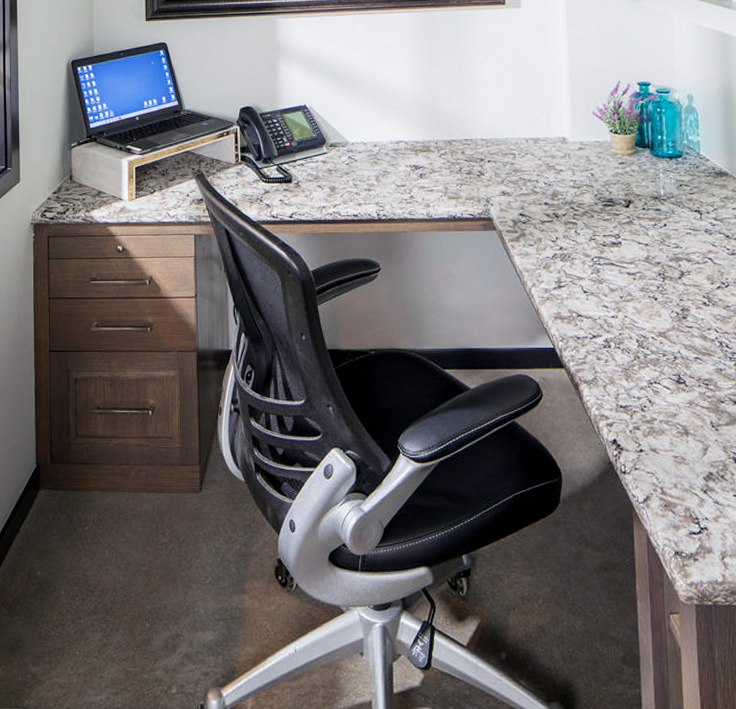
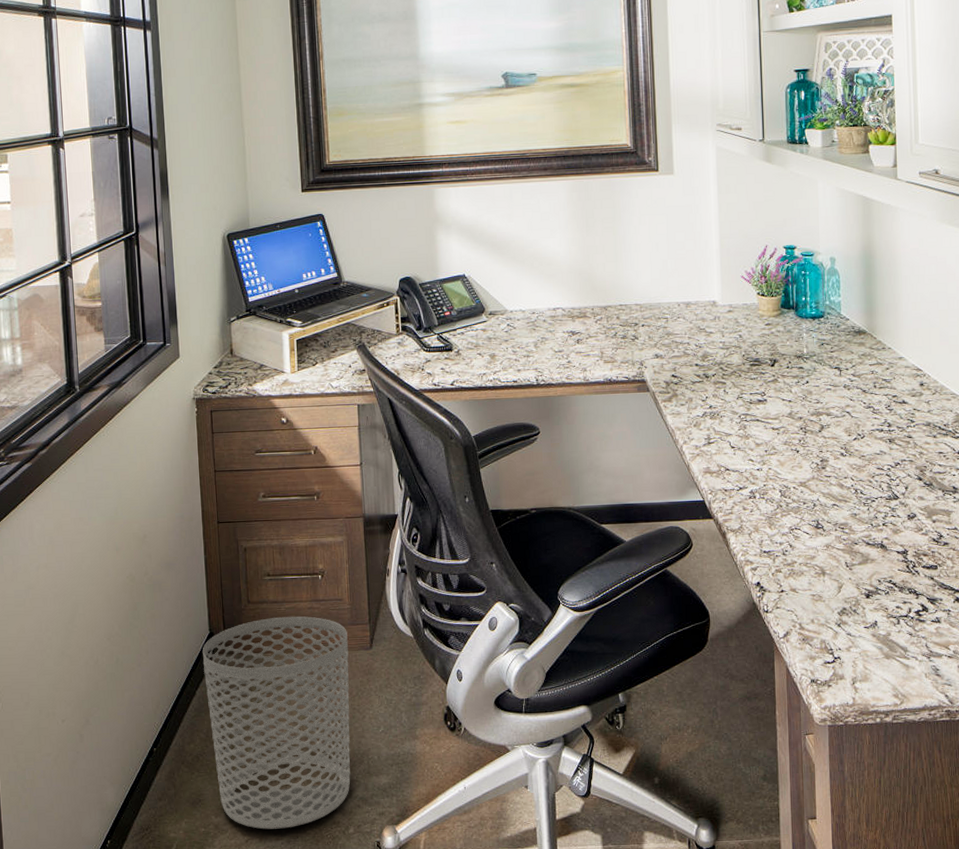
waste bin: none [28,453,177,684] -> present [202,616,351,830]

